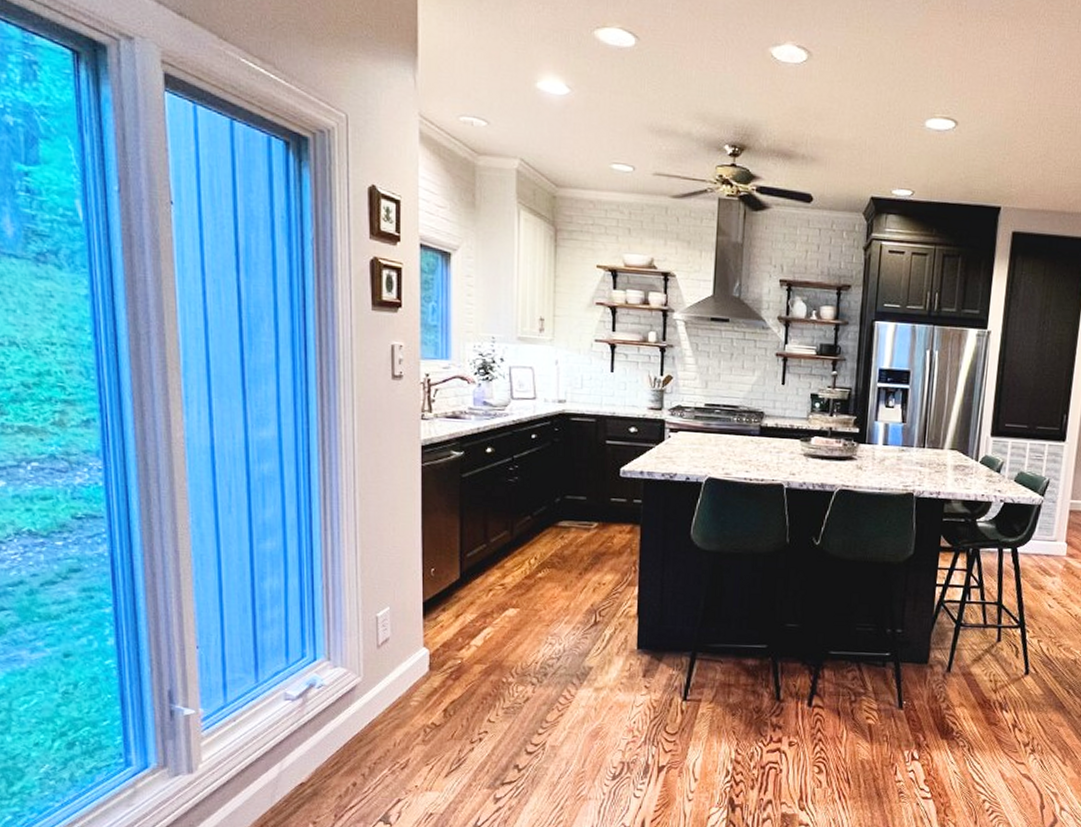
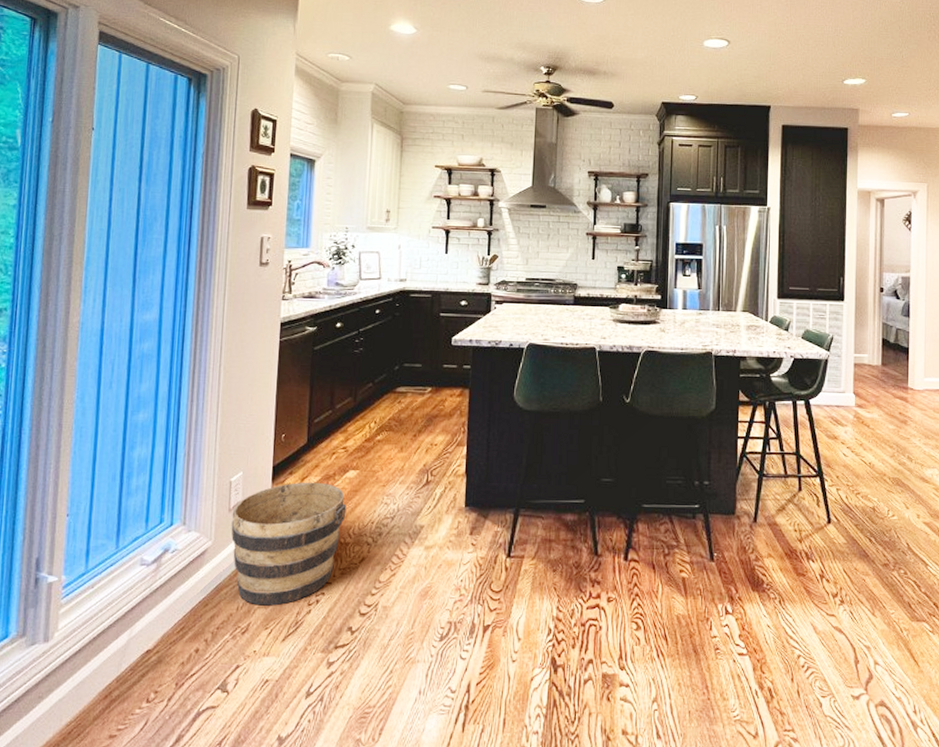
bucket: none [381,619,507,743] -> present [231,482,347,606]

